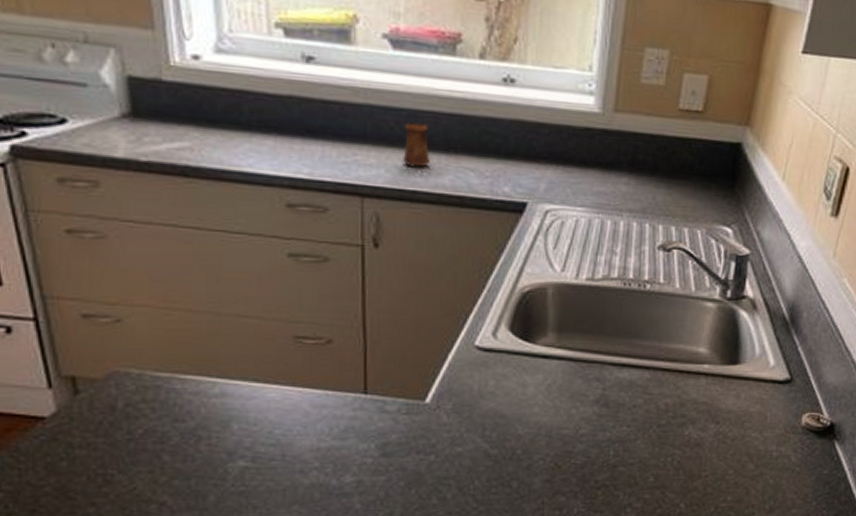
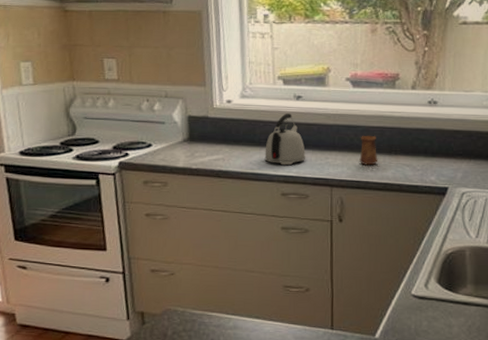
kettle: none [258,82,323,162] -> present [264,113,306,165]

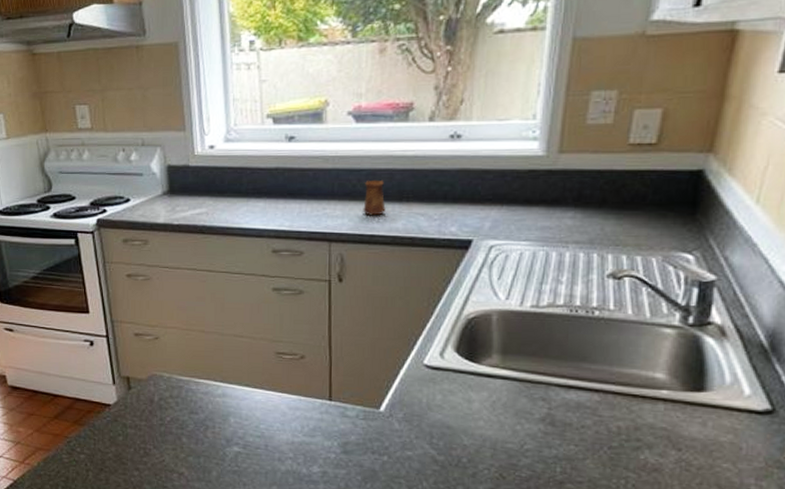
kettle: present [264,113,306,165] -> none [253,158,300,217]

